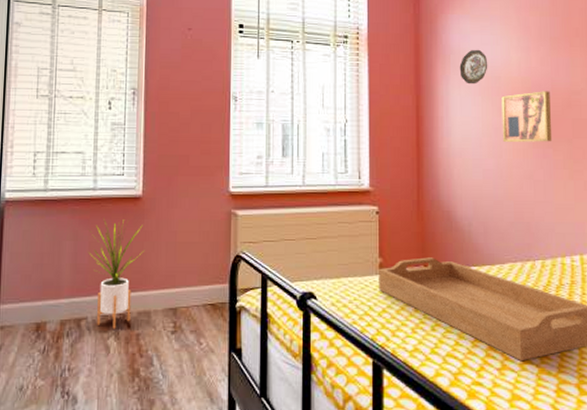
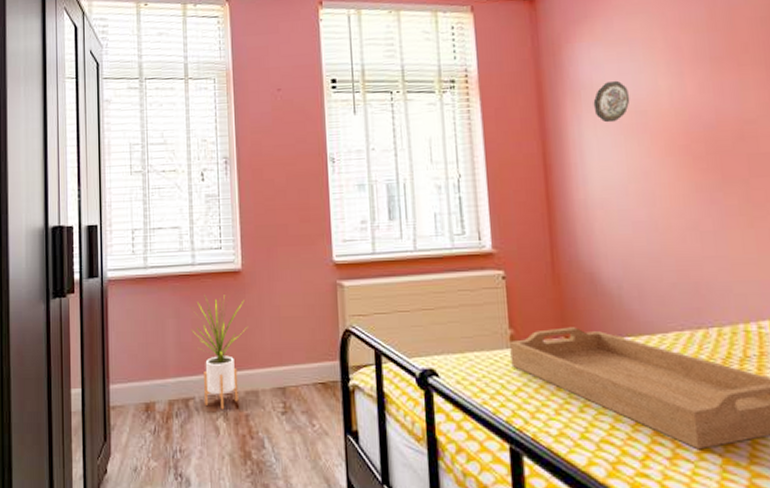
wall art: present [501,91,553,142] -> none [650,122,722,187]

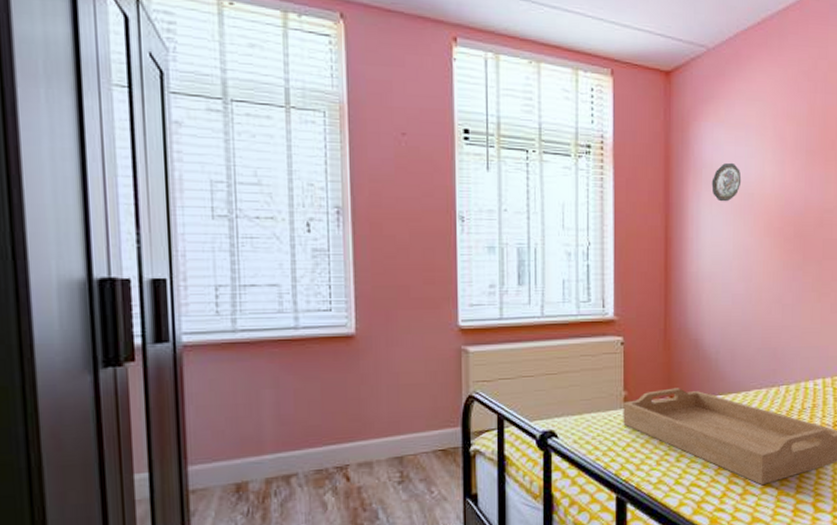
house plant: present [191,294,248,410] -> none [293,361,362,484]

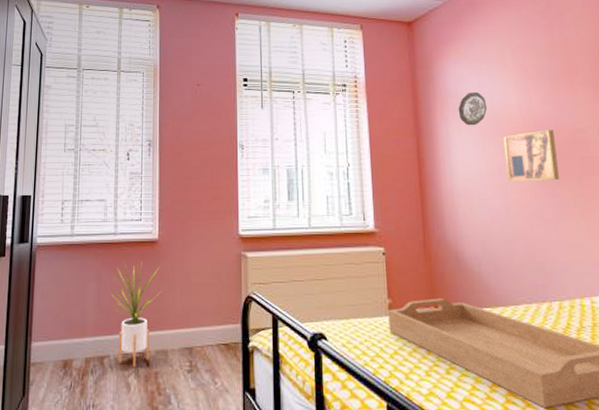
house plant: none [293,361,362,484] -> present [110,261,162,367]
wall art: none [753,209,803,264] -> present [503,130,560,181]

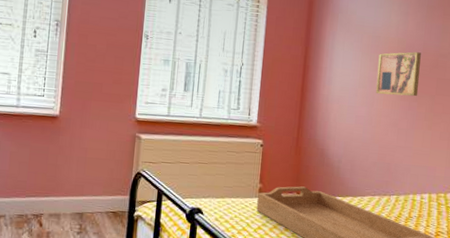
house plant: present [110,261,162,367] -> none [9,132,59,227]
decorative plate: present [458,91,487,126] -> none [345,10,371,42]

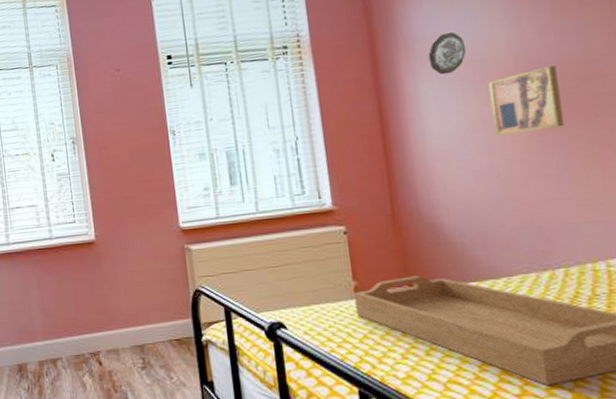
decorative plate: none [345,10,371,42] -> present [428,31,466,75]

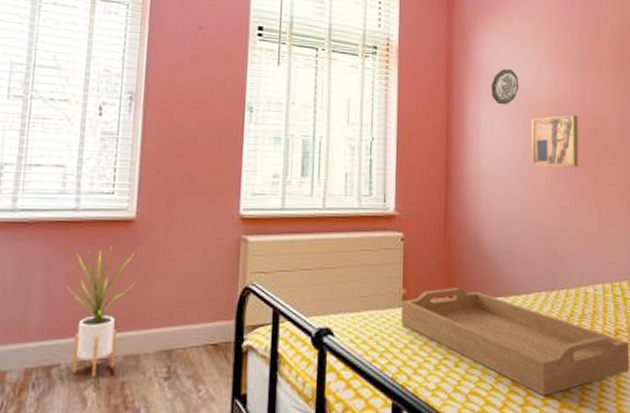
house plant: none [52,264,105,367] -> present [65,244,136,378]

